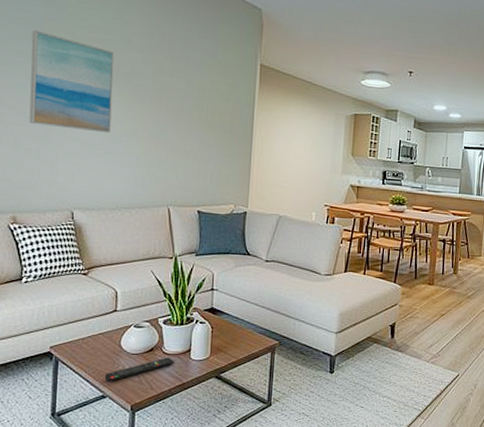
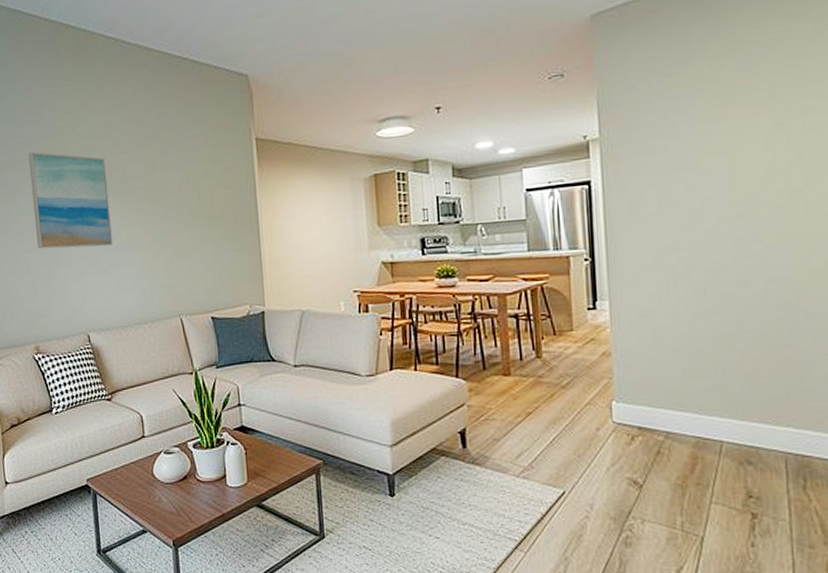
remote control: present [104,357,175,382] -> none [142,485,211,515]

